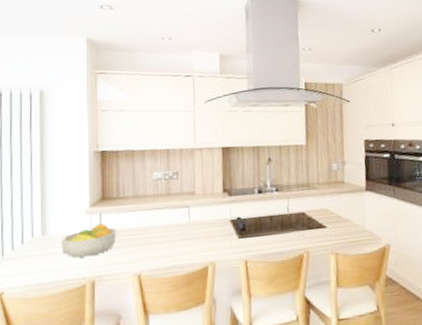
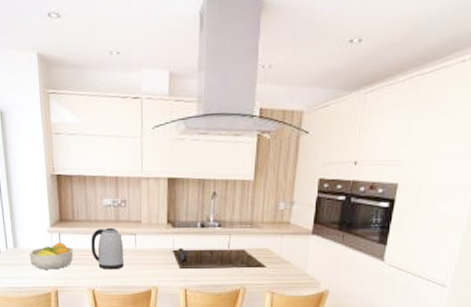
kettle: none [138,202,176,249] -> present [91,228,124,270]

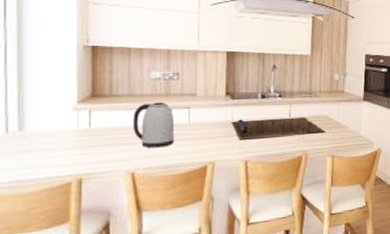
fruit bowl: present [29,241,74,270] -> none [42,119,109,155]

